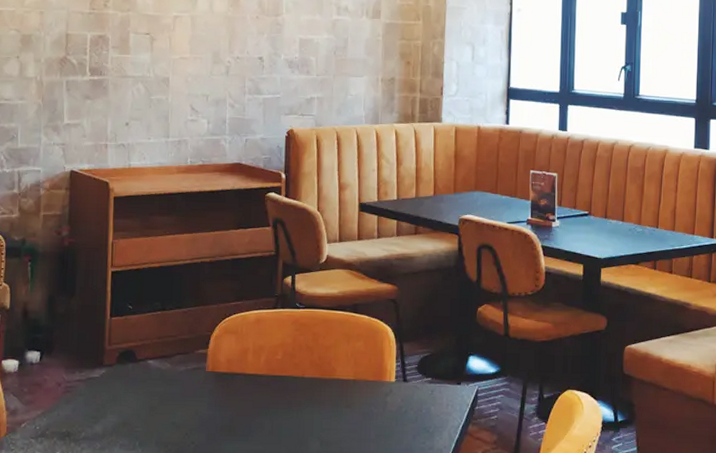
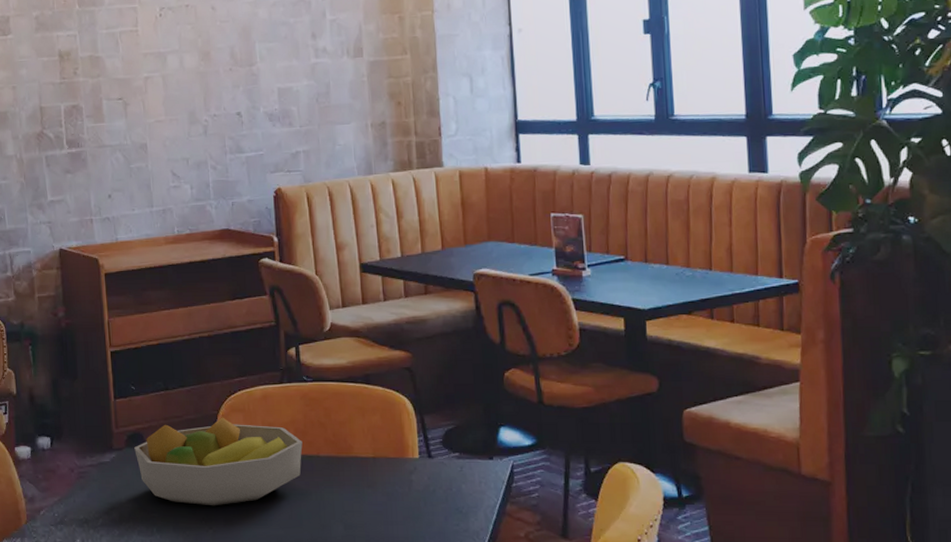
fruit bowl: none [125,338,289,422] -> present [134,417,303,506]

